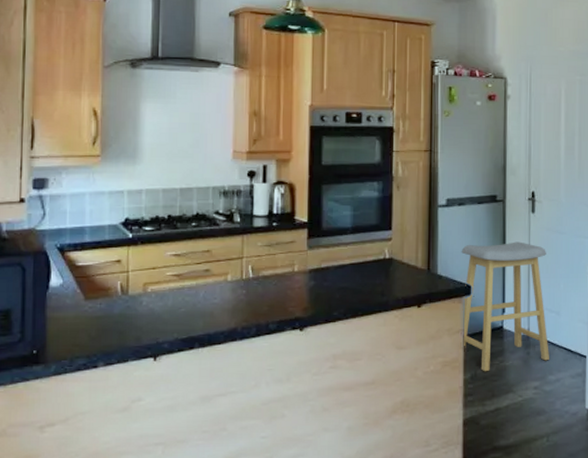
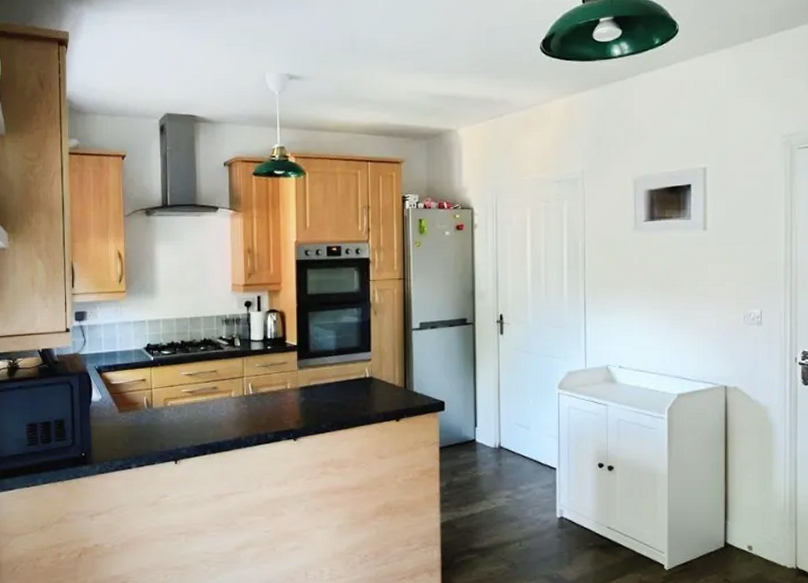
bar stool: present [461,241,549,372] -> none [434,361,520,481]

